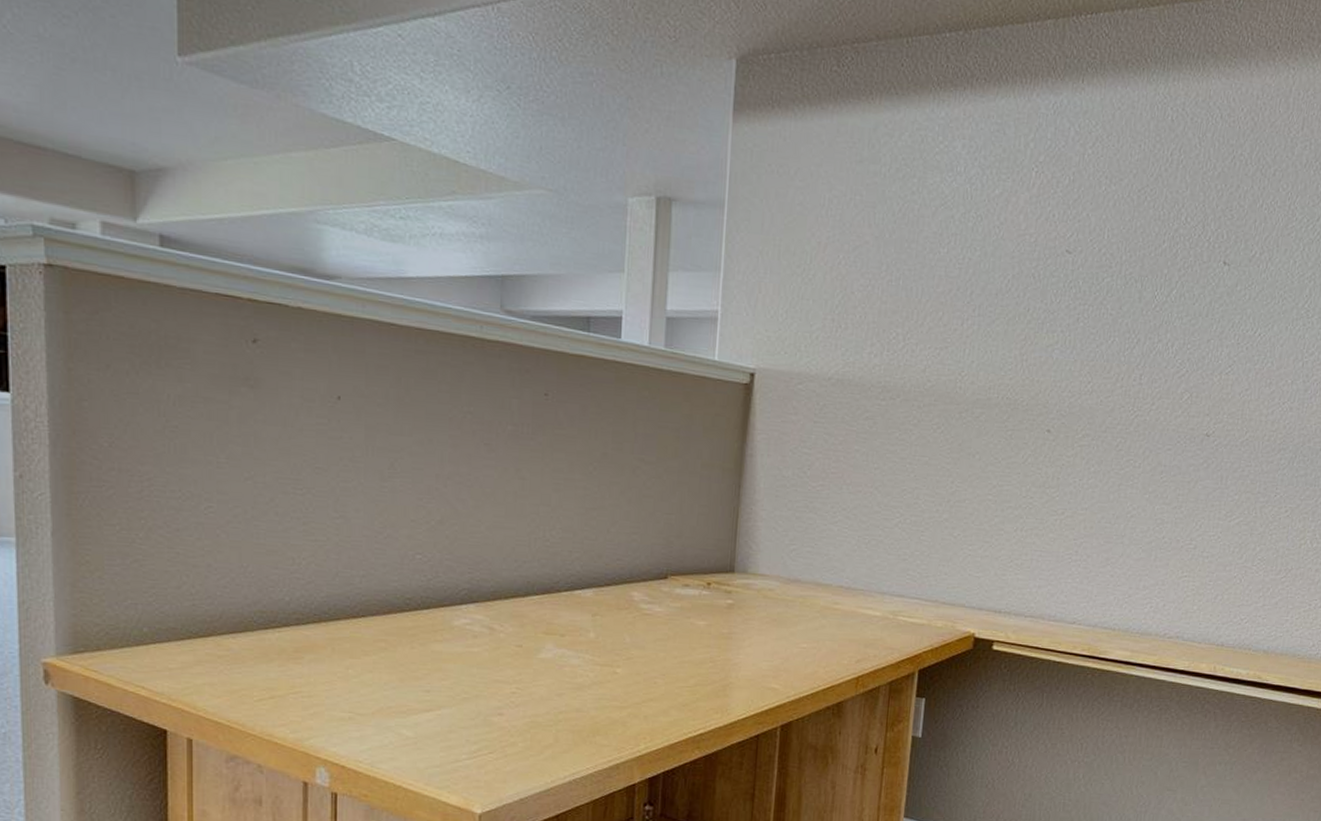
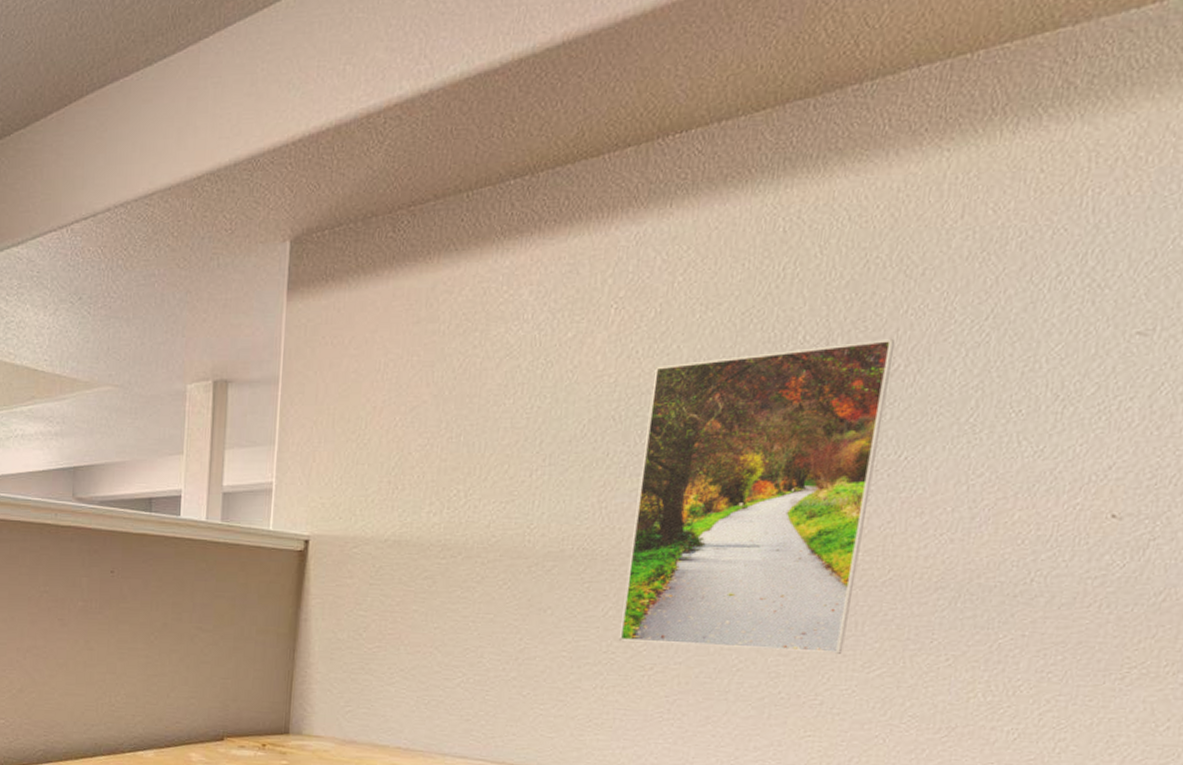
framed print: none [1036,228,1254,504] -> present [618,339,896,654]

